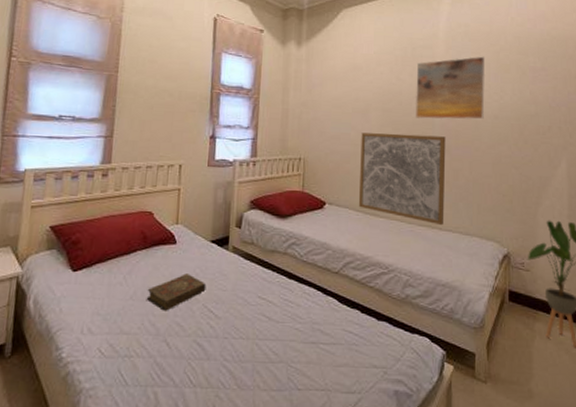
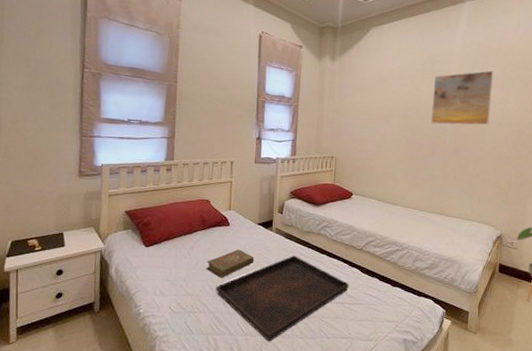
serving tray: none [158,281,325,396] -> present [216,255,350,342]
wall art: present [358,132,446,226] -> none [380,136,456,213]

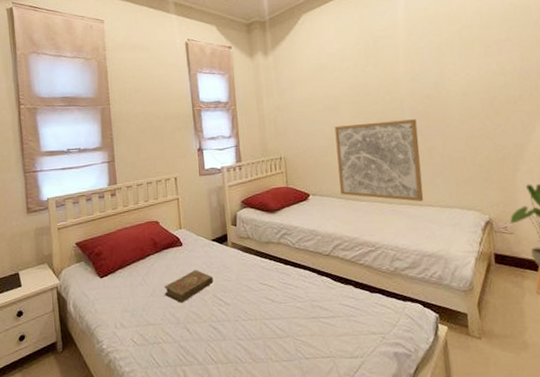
serving tray: present [216,255,350,342] -> none [177,270,322,369]
wall art: none [380,136,456,213] -> present [334,119,424,202]
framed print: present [431,70,493,125] -> none [380,37,452,106]

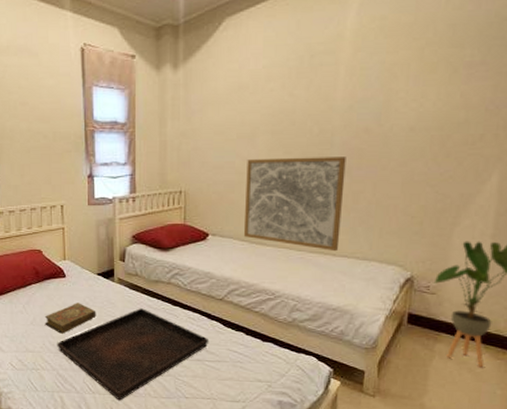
serving tray: none [177,270,322,369] -> present [57,308,210,401]

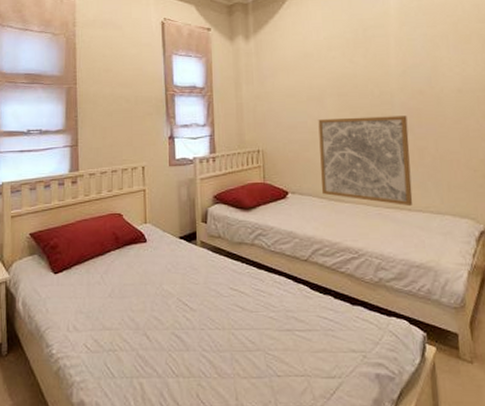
book: present [44,303,96,334] -> none [123,270,179,306]
serving tray: present [57,308,210,401] -> none [137,273,298,384]

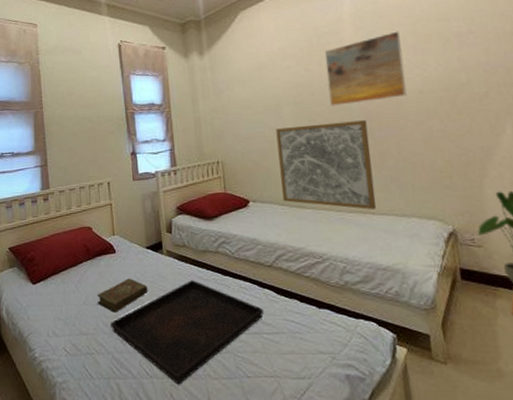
book: none [123,270,179,306] -> present [96,278,148,313]
serving tray: none [137,273,298,384] -> present [110,280,264,385]
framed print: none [369,29,446,100] -> present [324,31,407,106]

